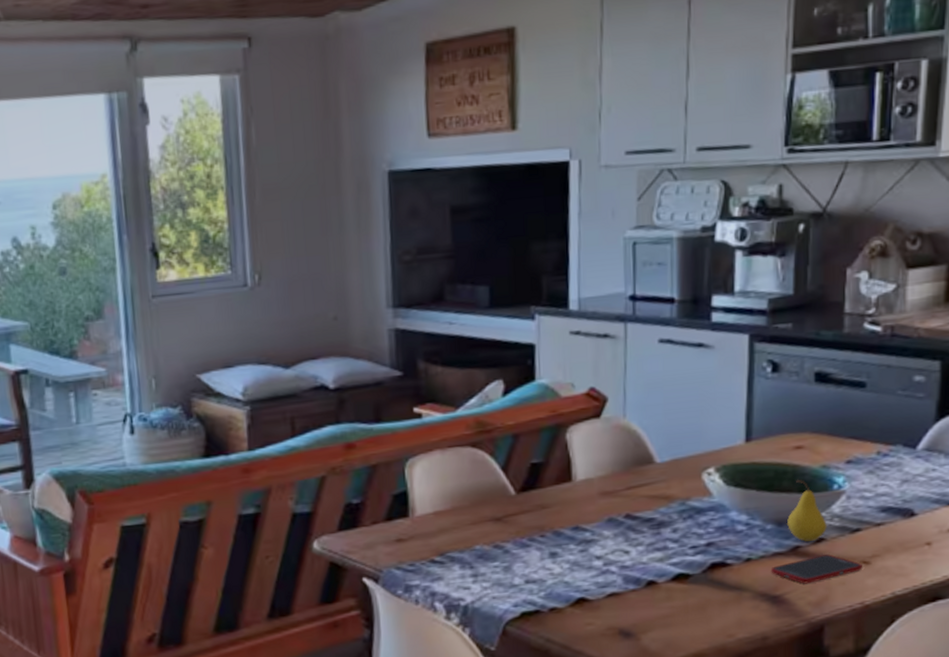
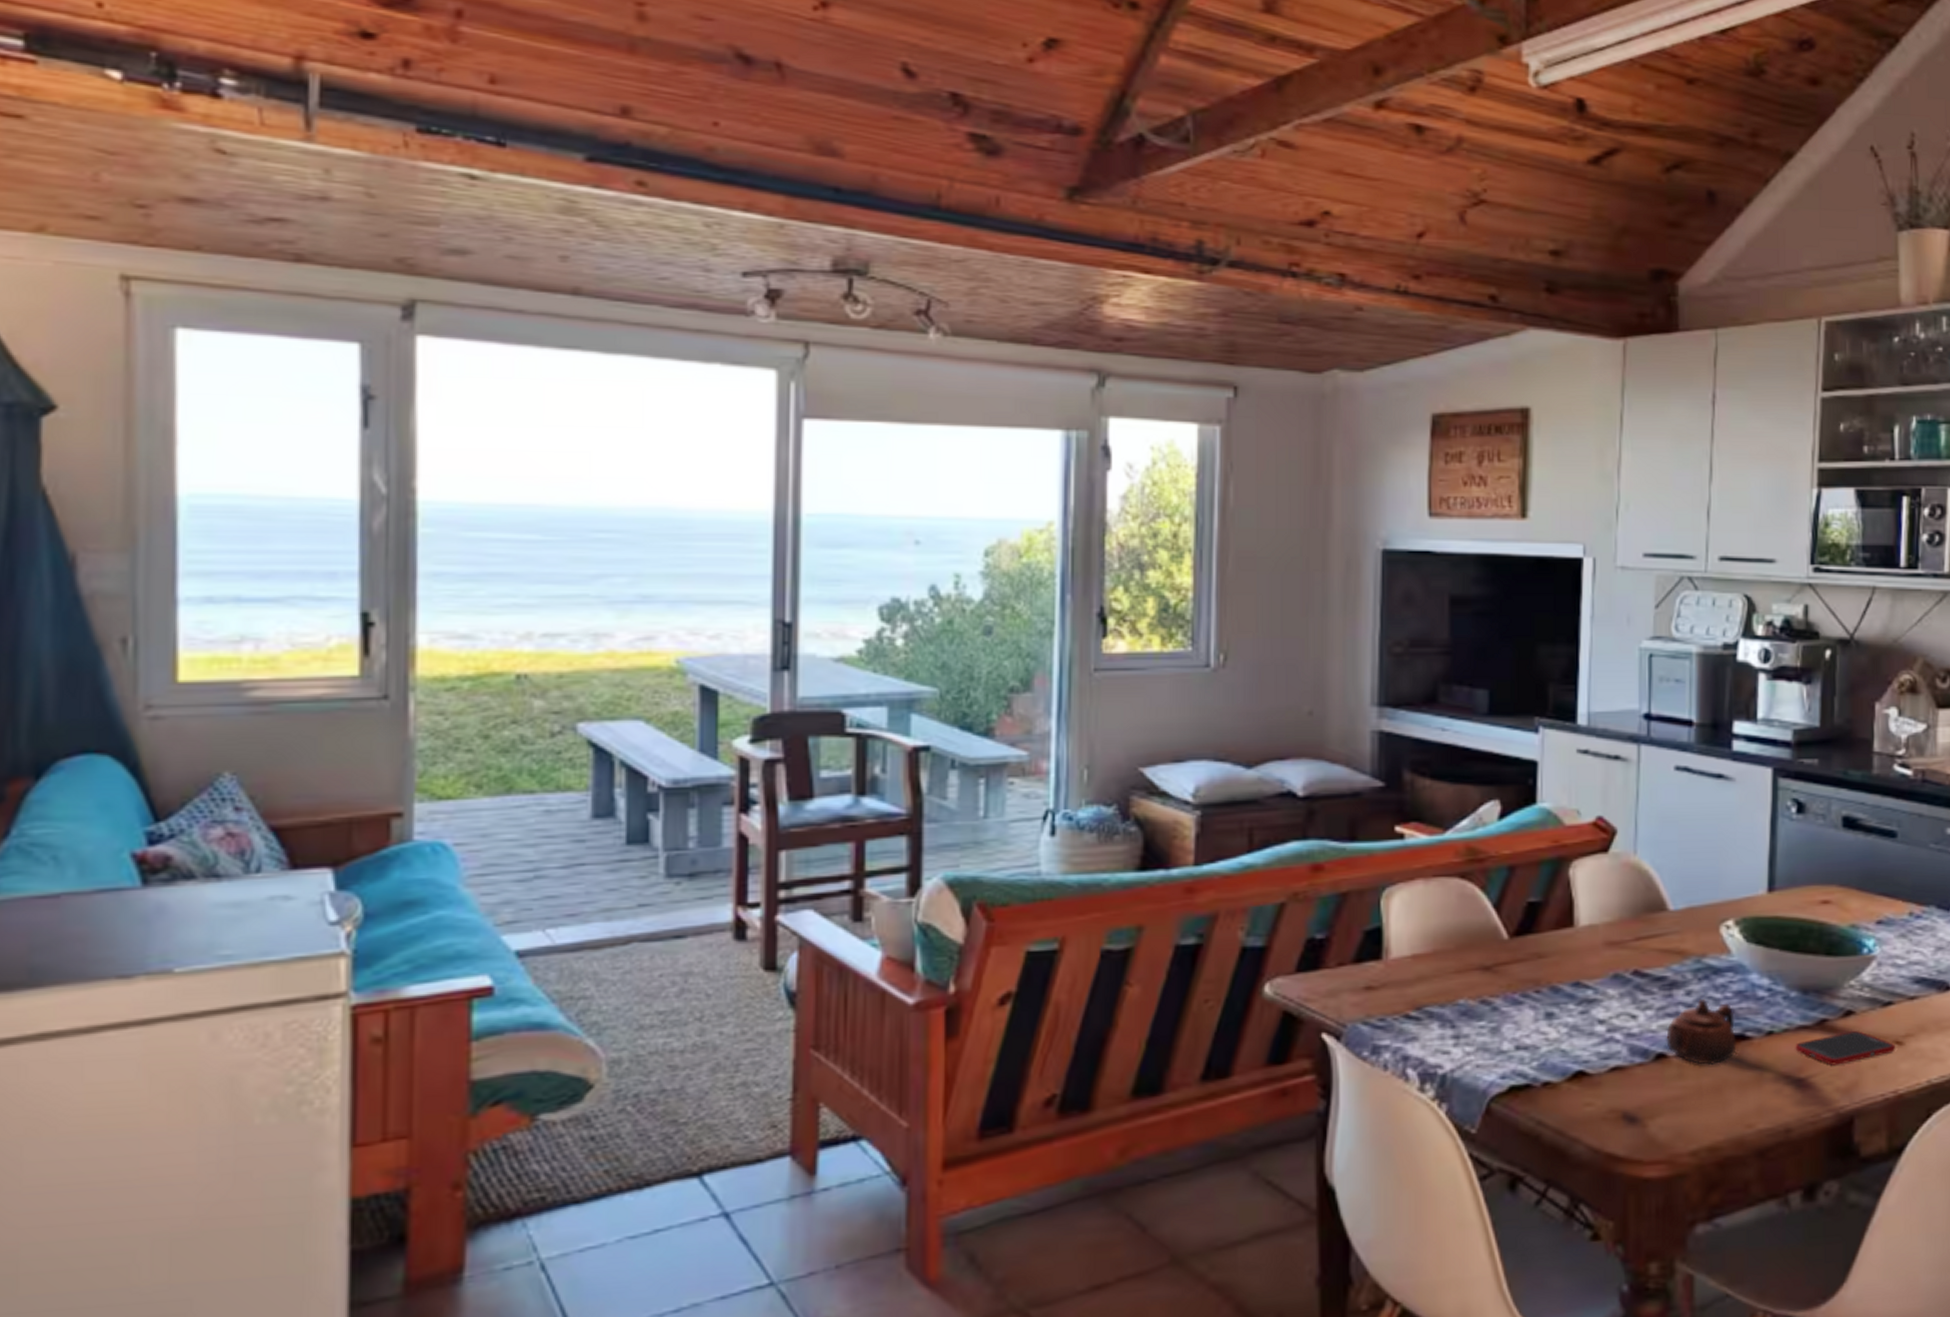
teapot: none [655,534,718,589] -> present [1666,998,1737,1065]
fruit: present [787,479,827,542] -> none [1813,939,1856,1014]

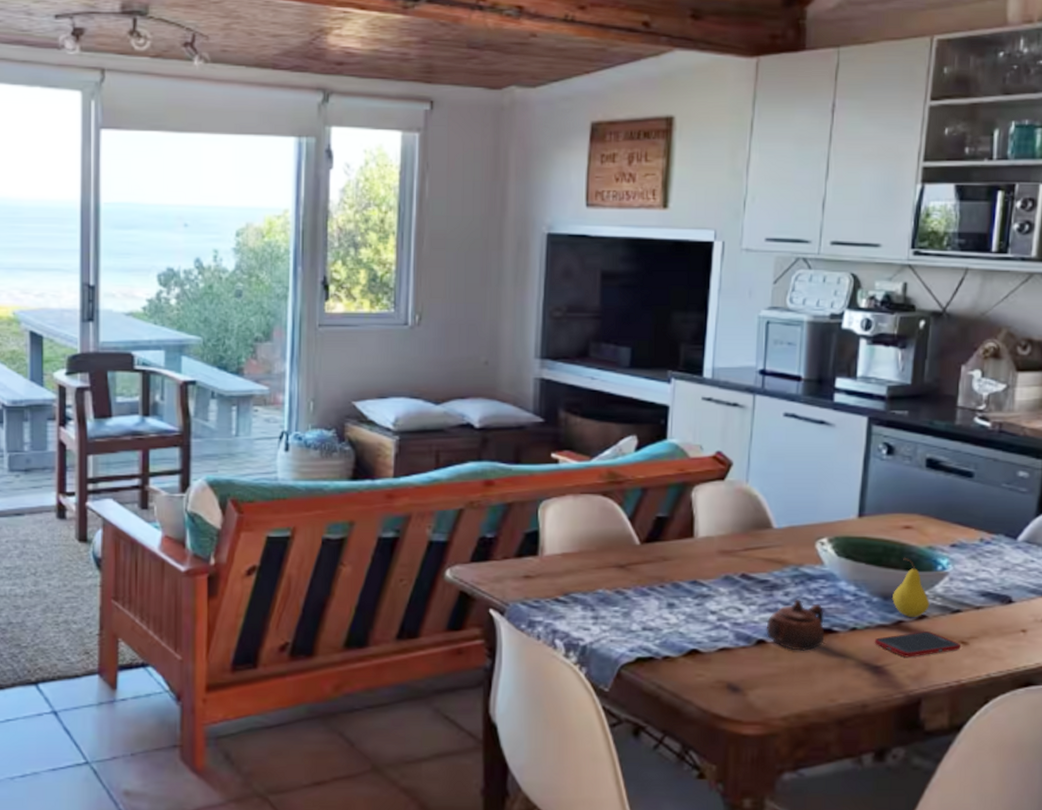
fruit: none [1813,939,1856,1014] -> present [892,557,930,617]

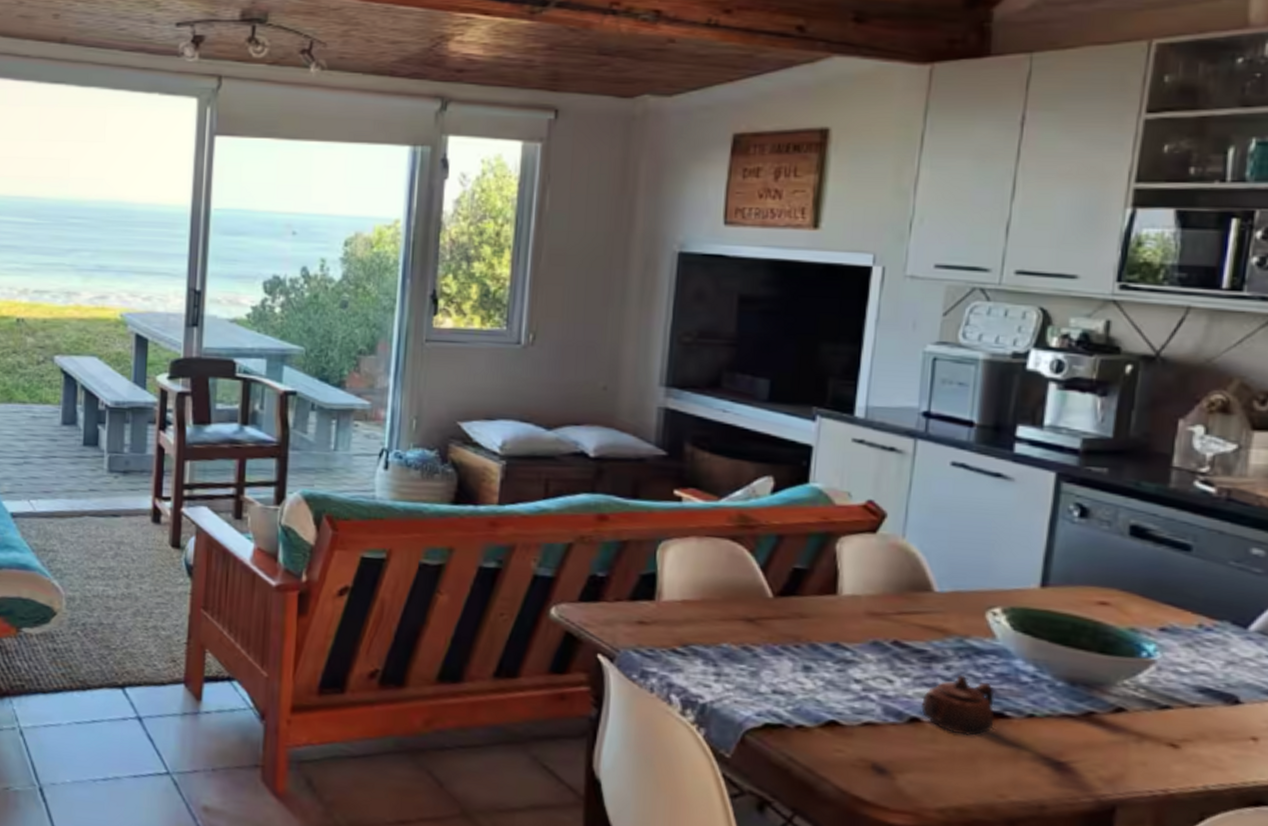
cell phone: present [874,632,960,657] -> none [1057,727,1169,756]
fruit: present [892,557,930,617] -> none [1082,638,1130,709]

